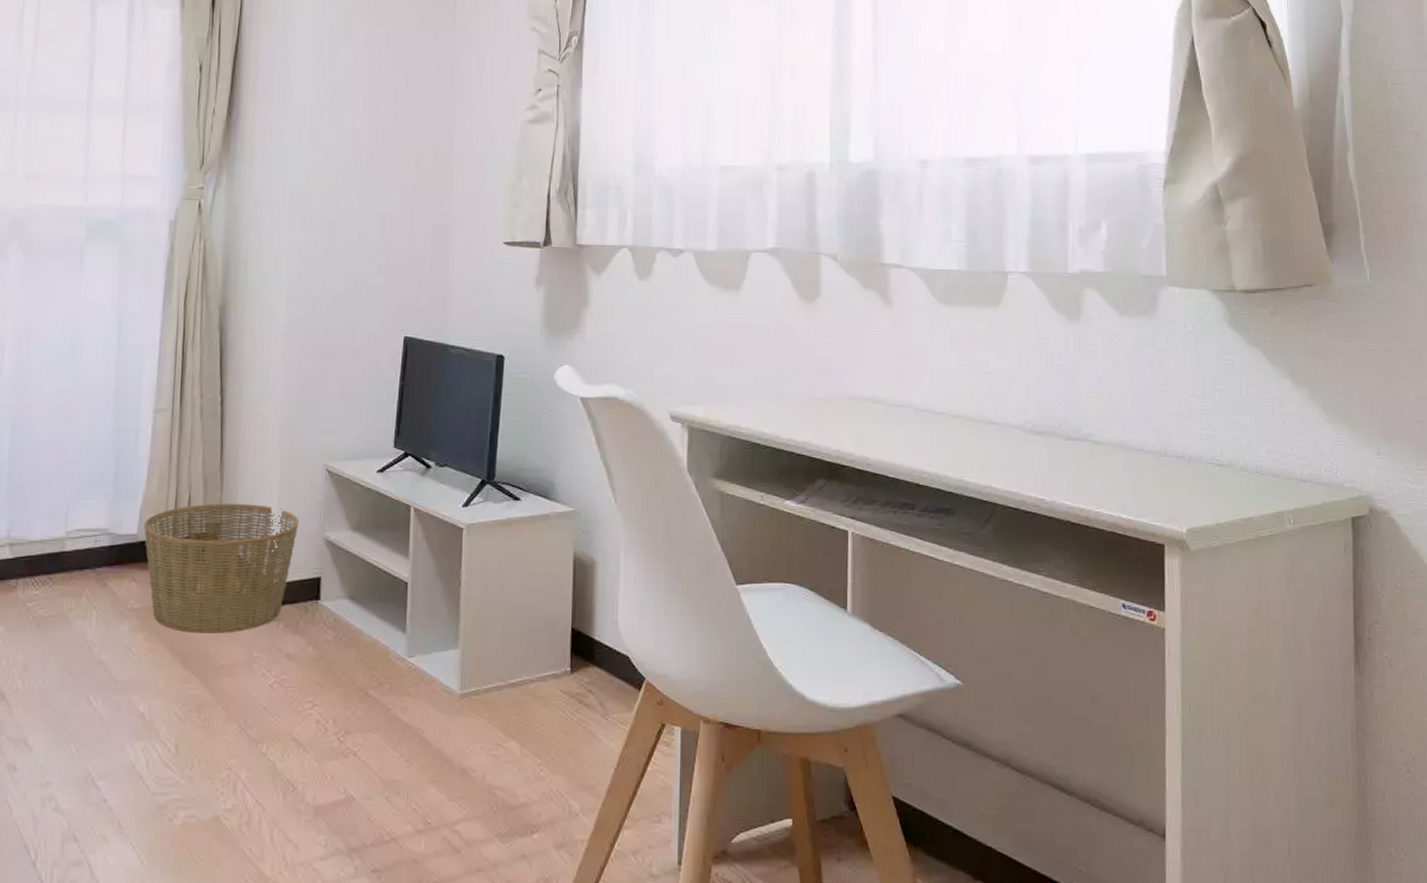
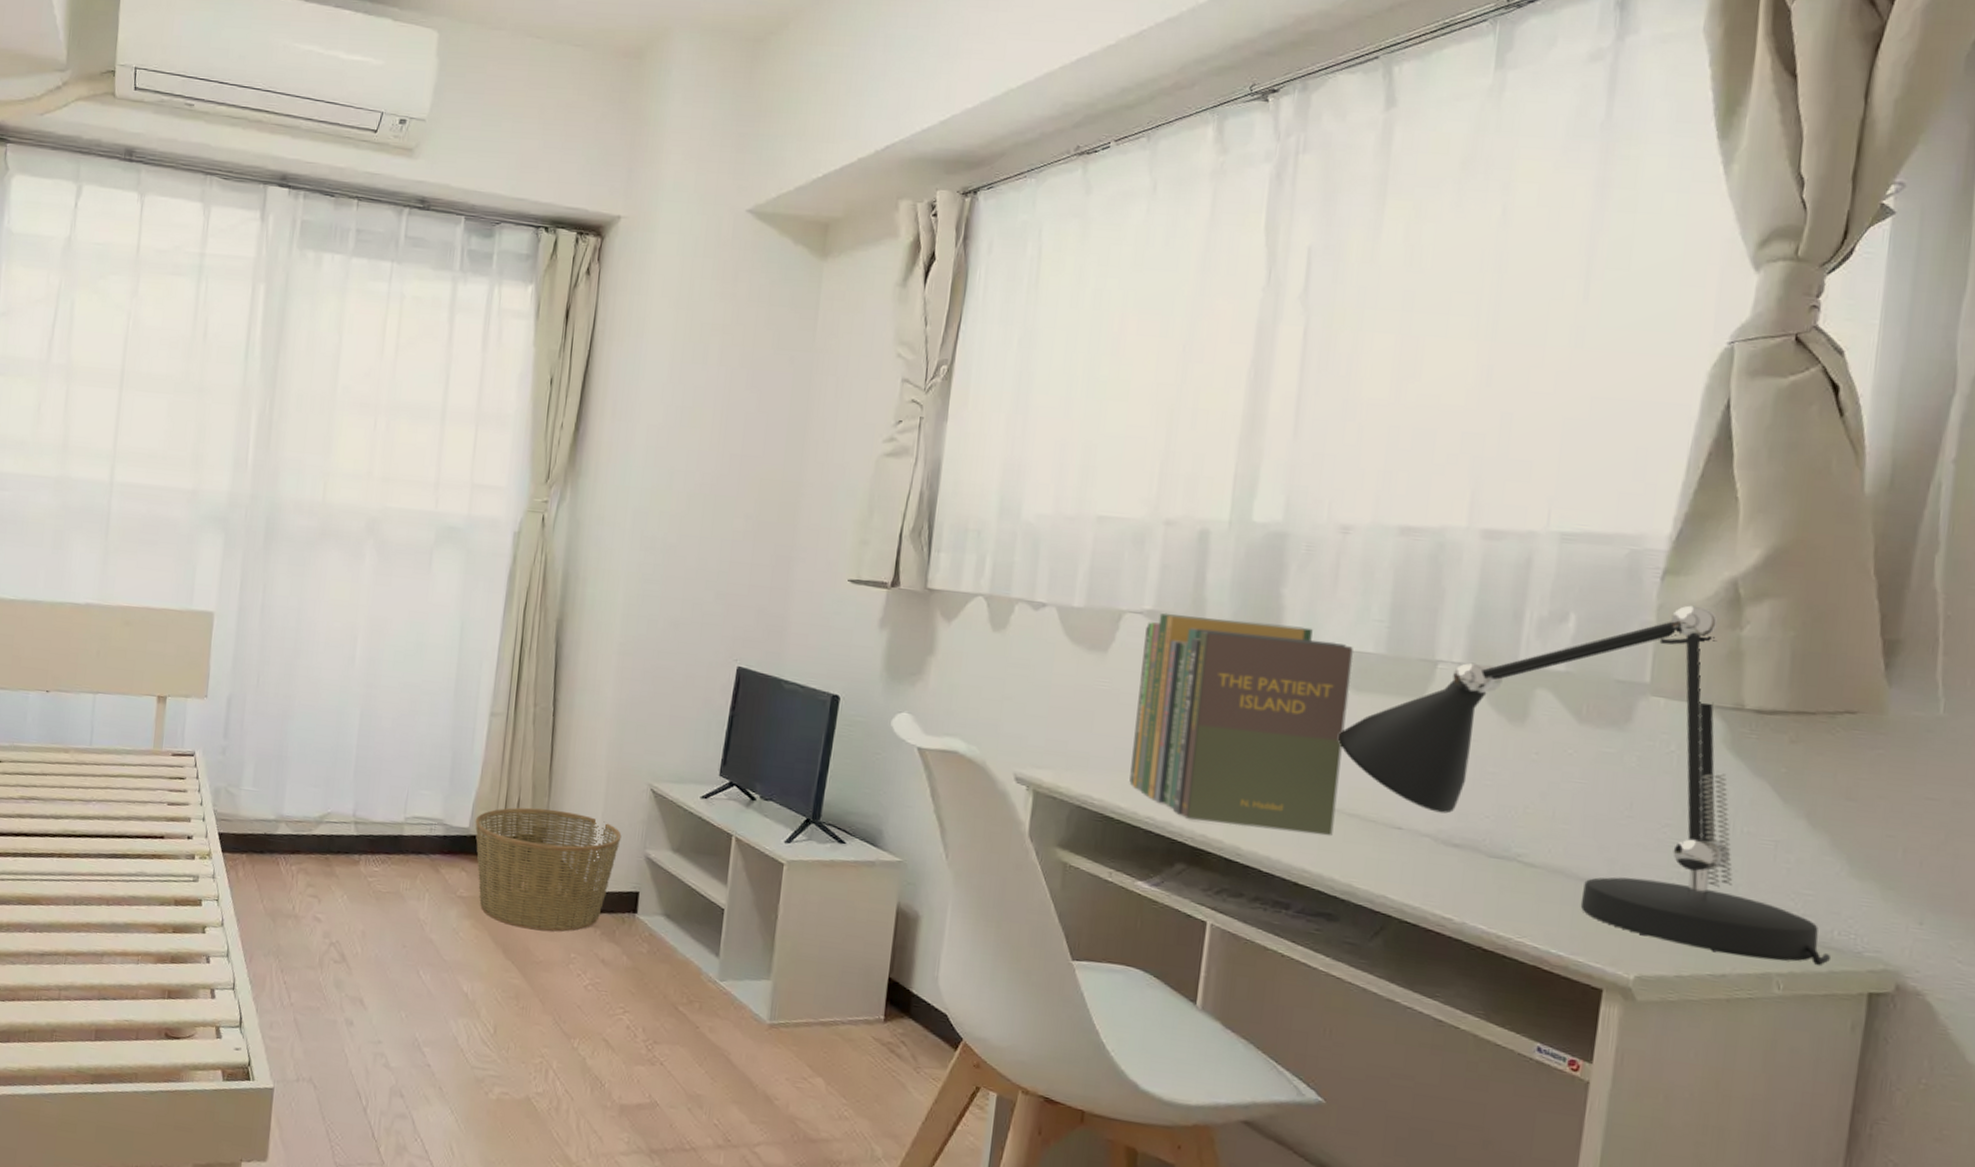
books: none [770,249,942,438] -> present [1129,612,1354,837]
desk lamp: none [937,208,1322,500] -> present [1337,605,1830,966]

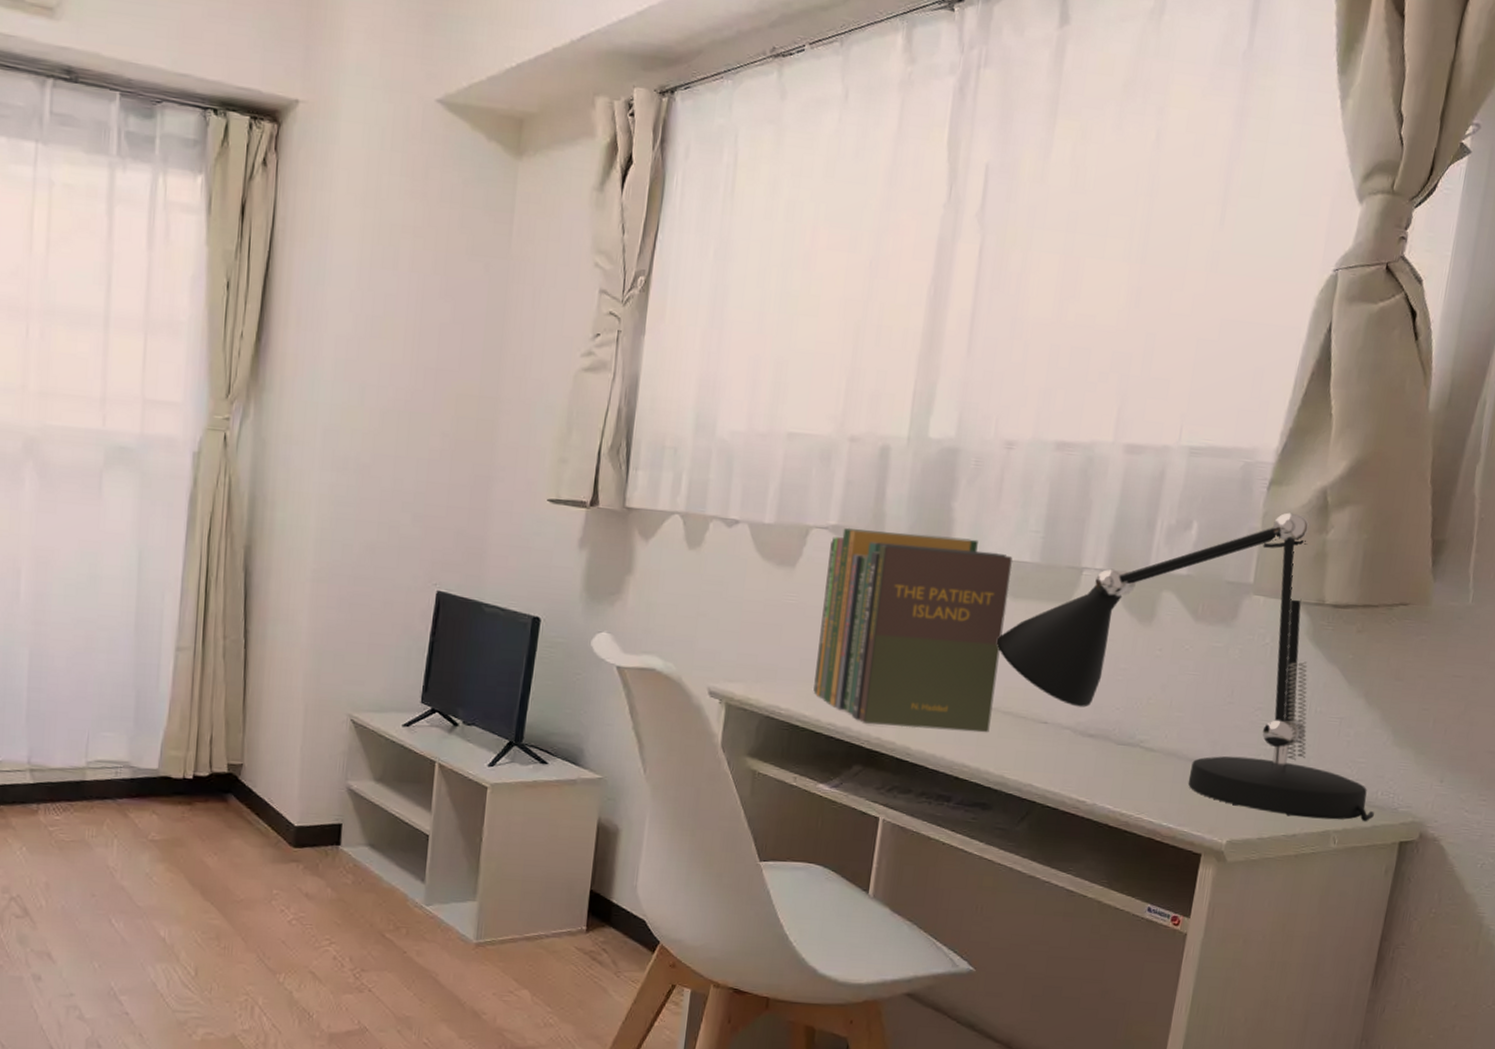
basket: present [475,807,622,932] -> none [164,744,322,870]

